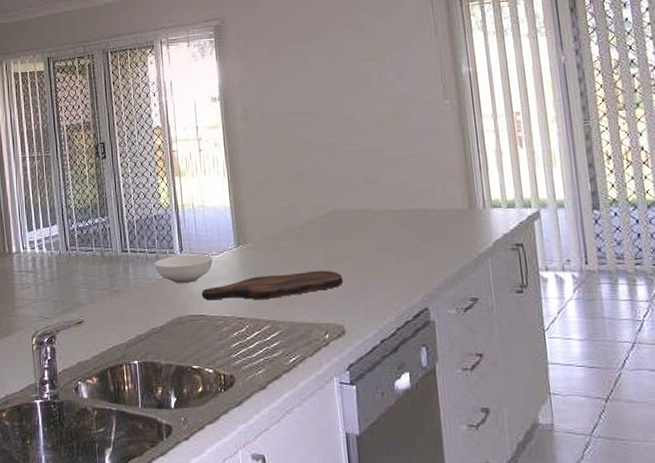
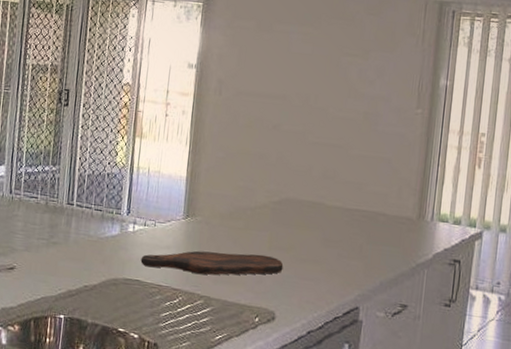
bowl: present [154,254,213,284] -> none [98,217,159,247]

